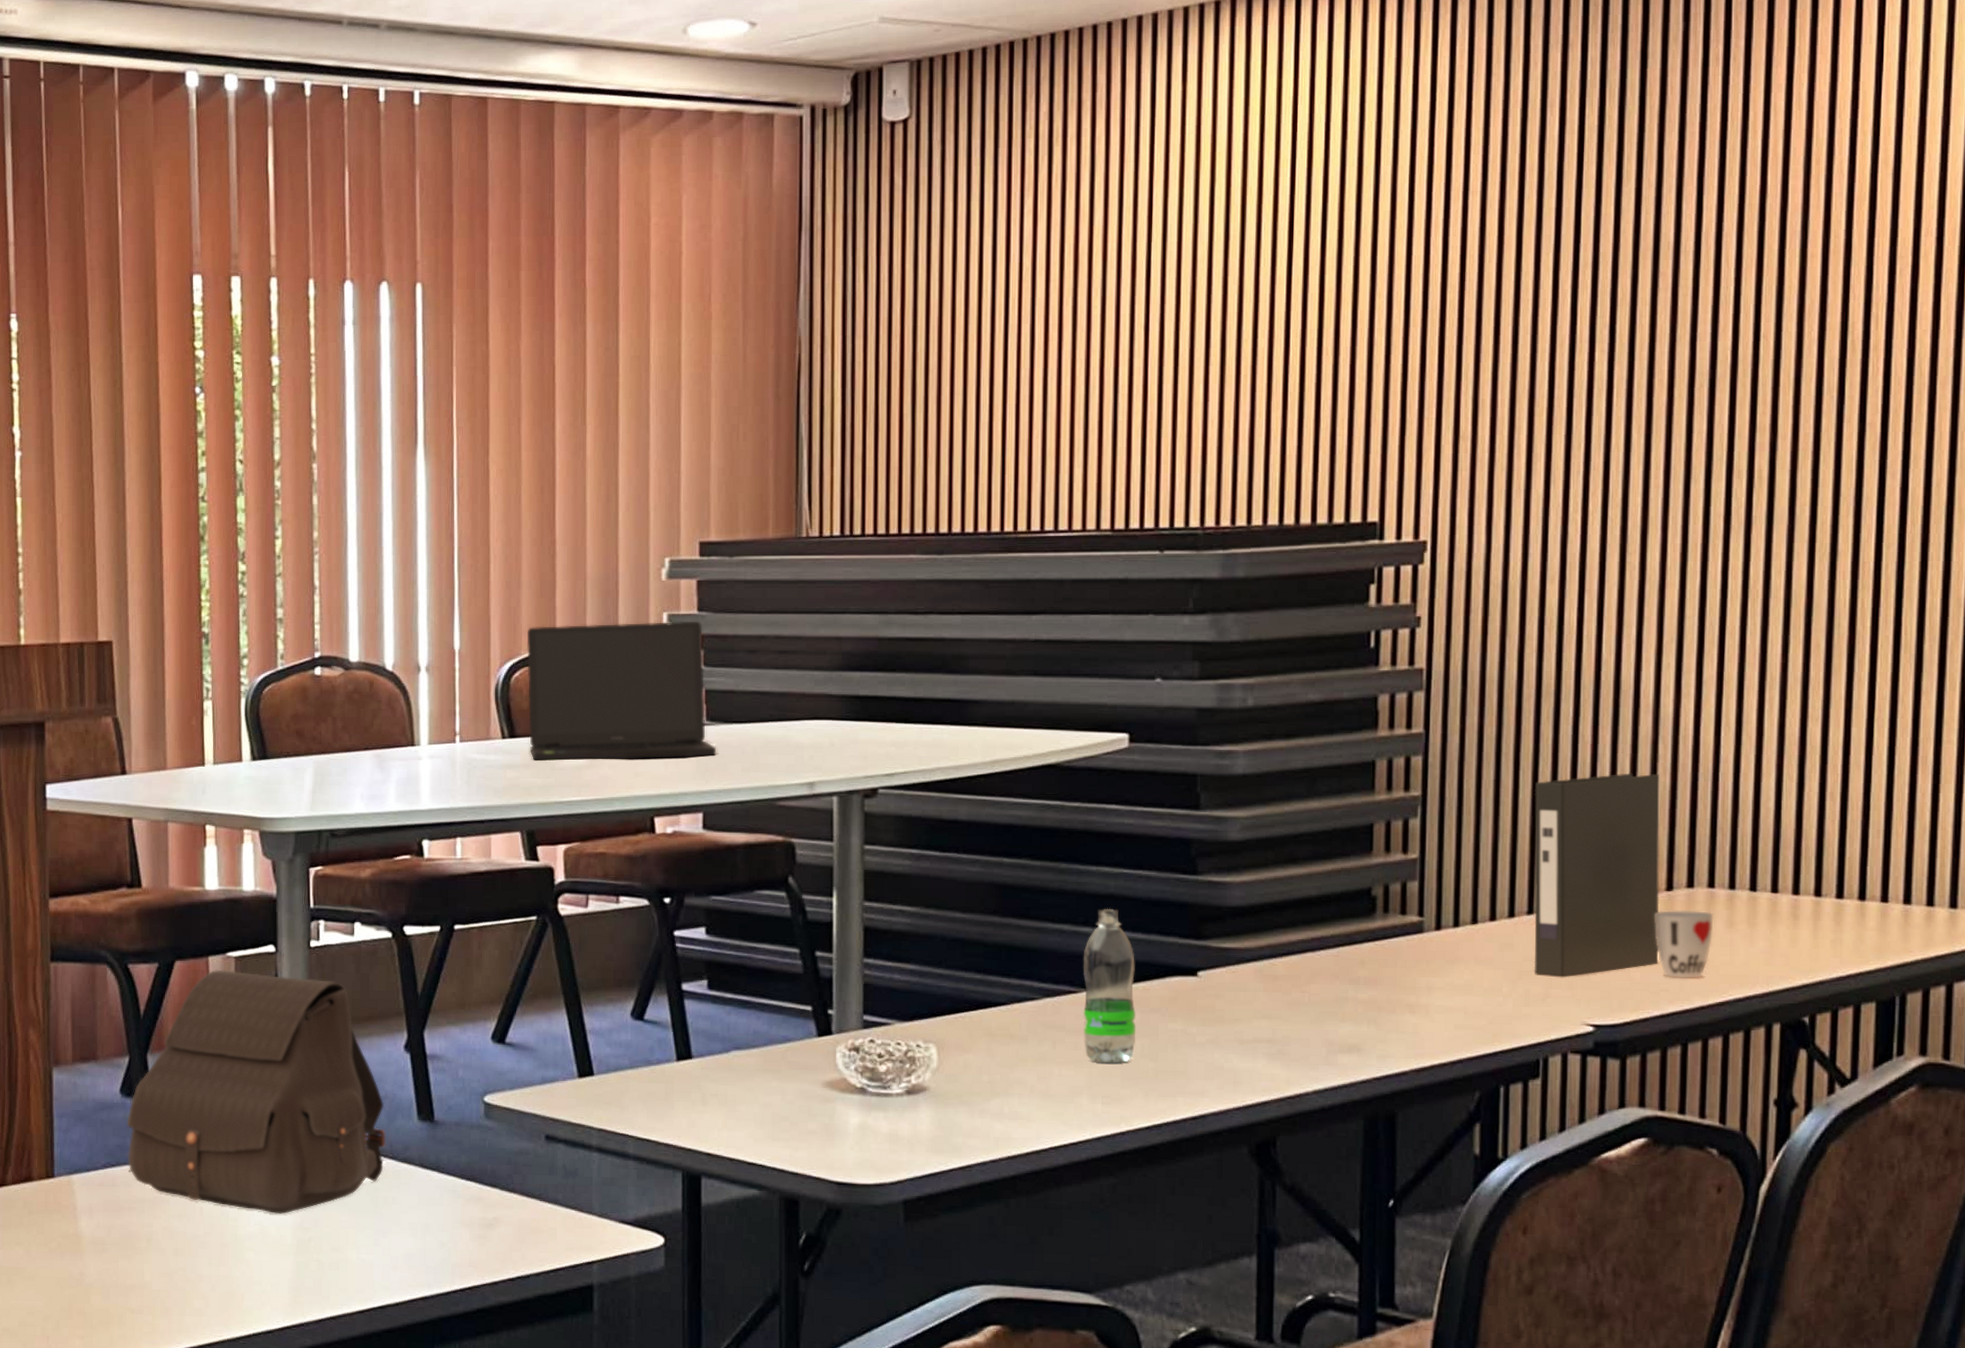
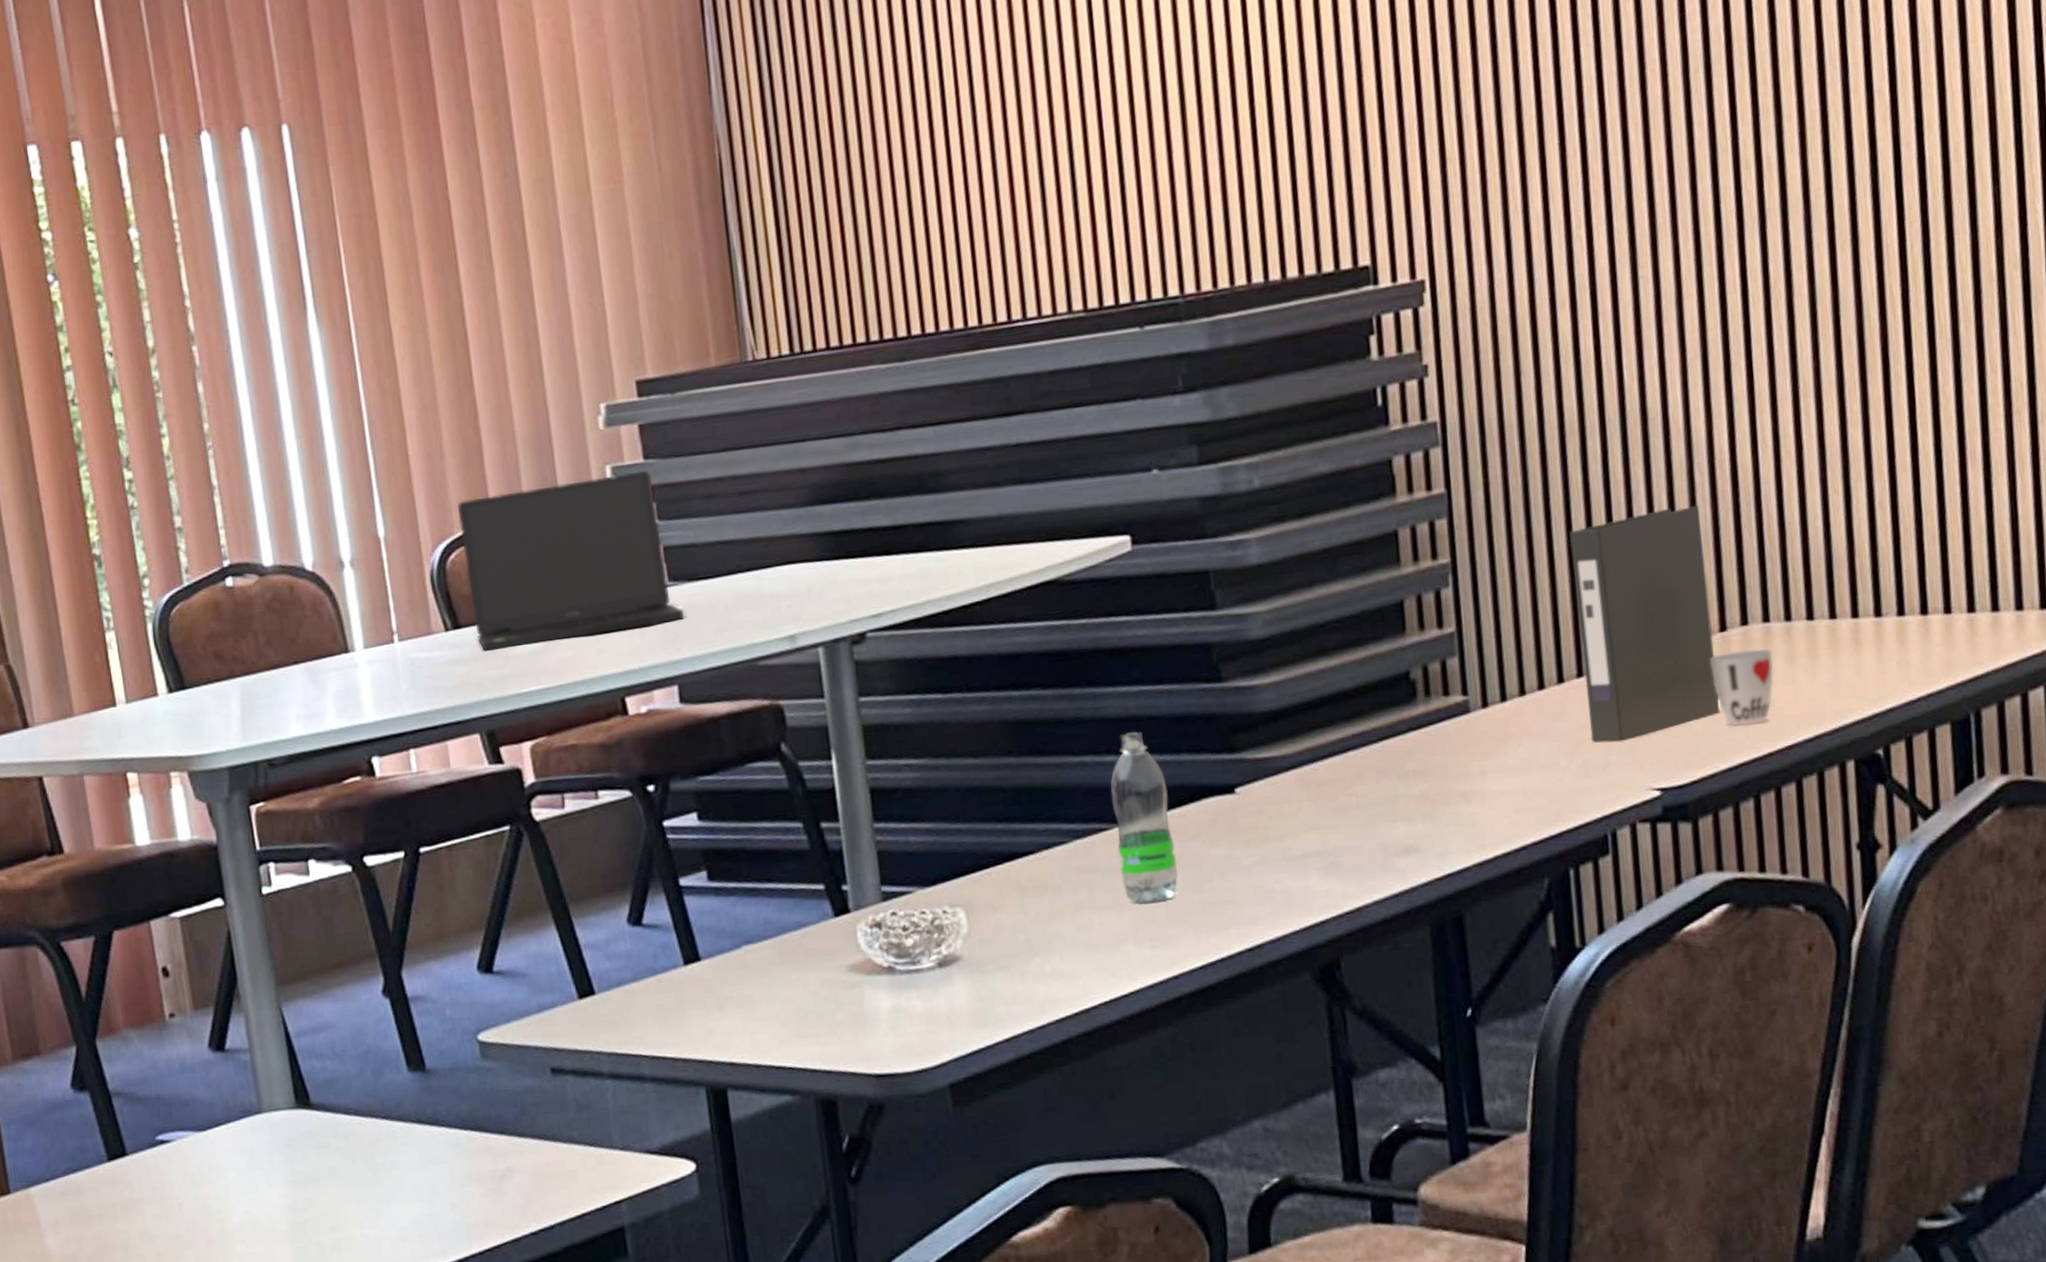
satchel: present [126,969,386,1214] -> none [82,929,377,1199]

